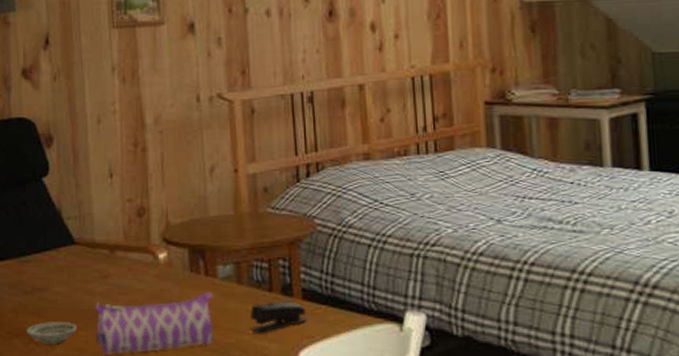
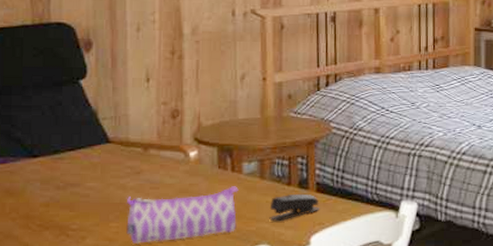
saucer: present [27,322,77,344] -> none [58,215,108,235]

